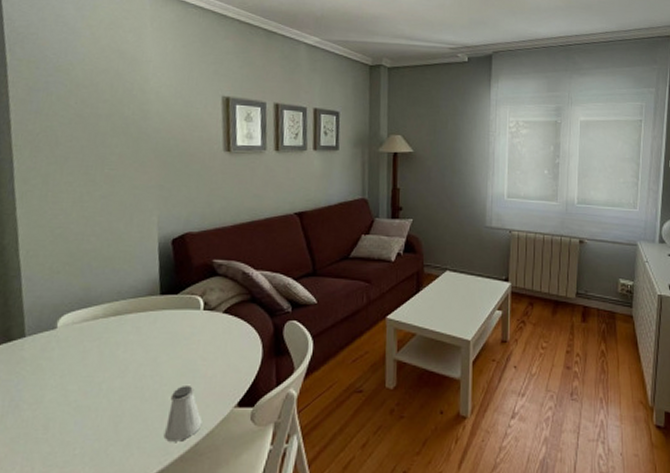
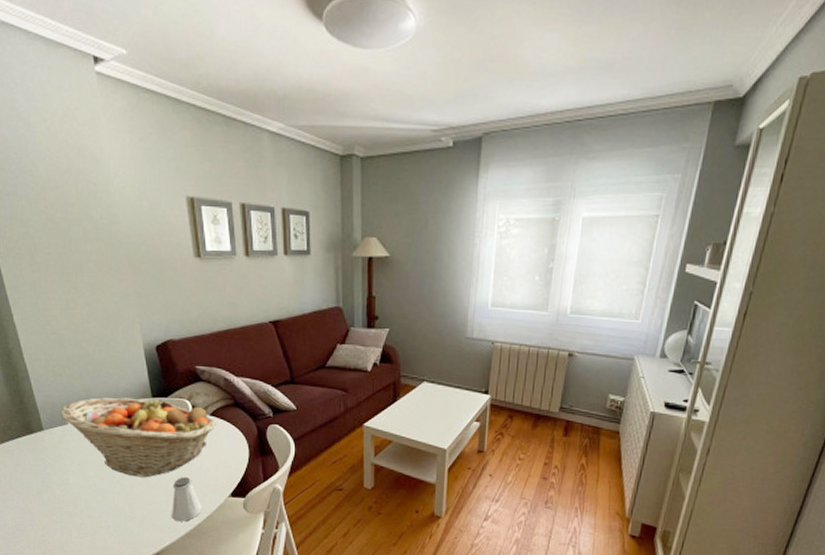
fruit basket: none [50,296,230,389] -> present [61,397,217,478]

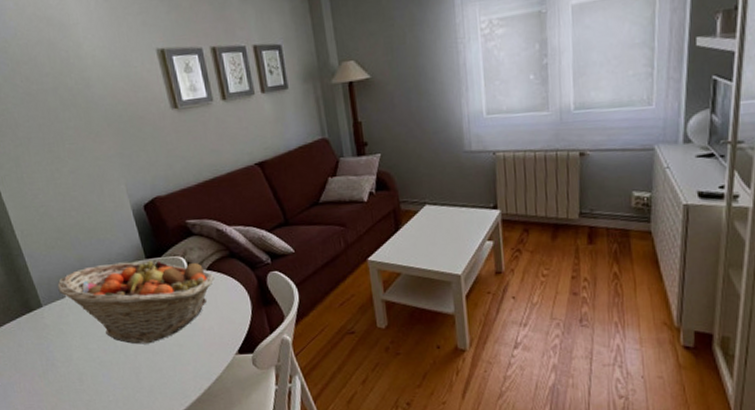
saltshaker: present [171,477,202,522] -> none [177,338,210,387]

